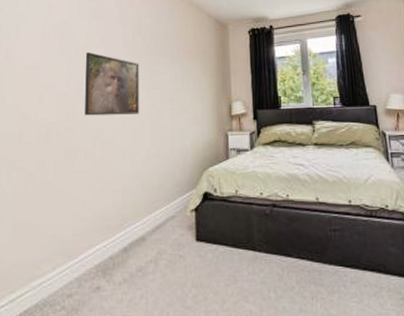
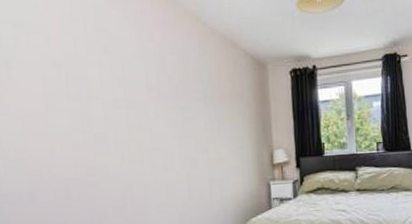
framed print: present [85,52,139,116] -> none [100,96,172,170]

